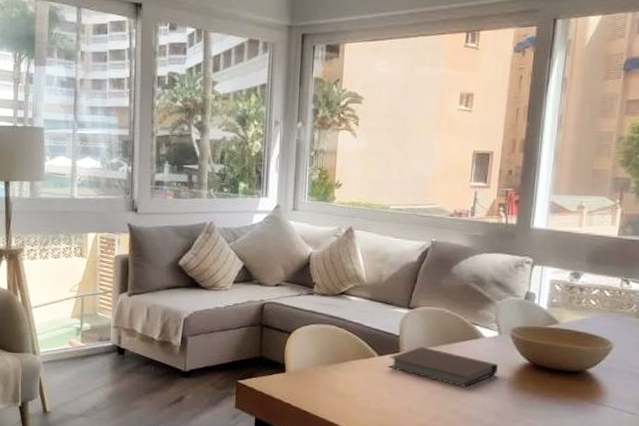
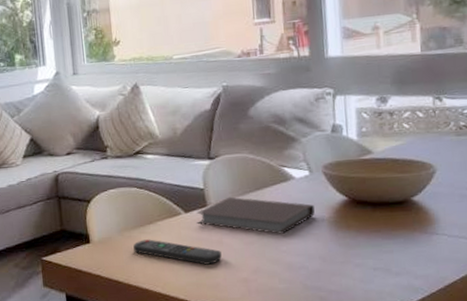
remote control: none [325,376,406,407] -> present [133,239,222,265]

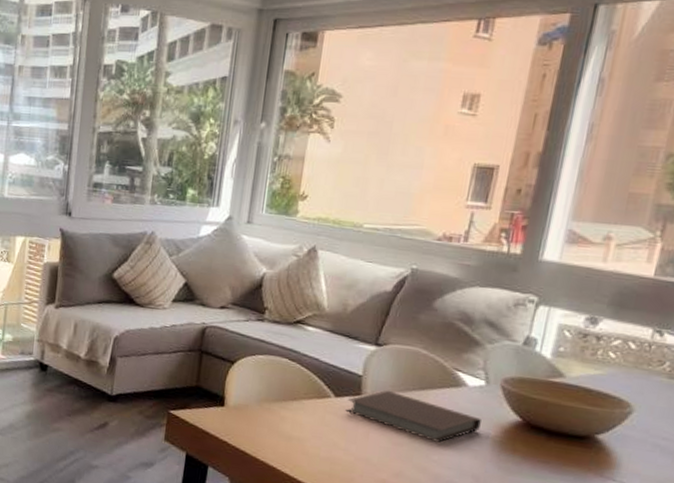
remote control: present [133,239,222,265] -> none [269,415,365,458]

